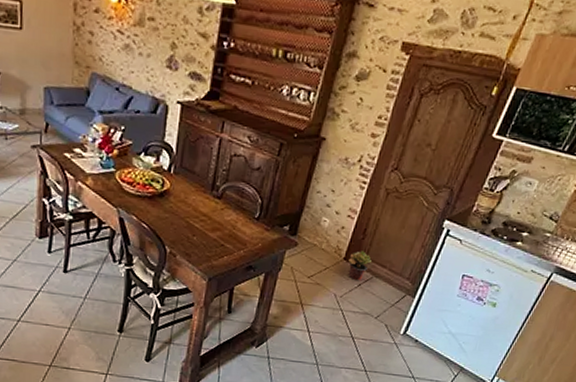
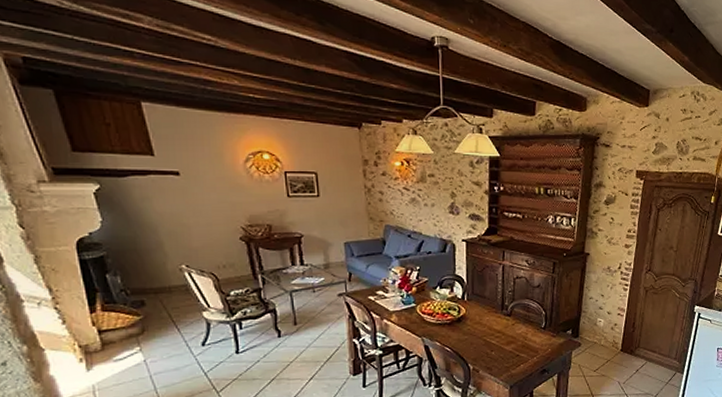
potted plant: present [348,251,373,281] -> none [625,341,644,368]

